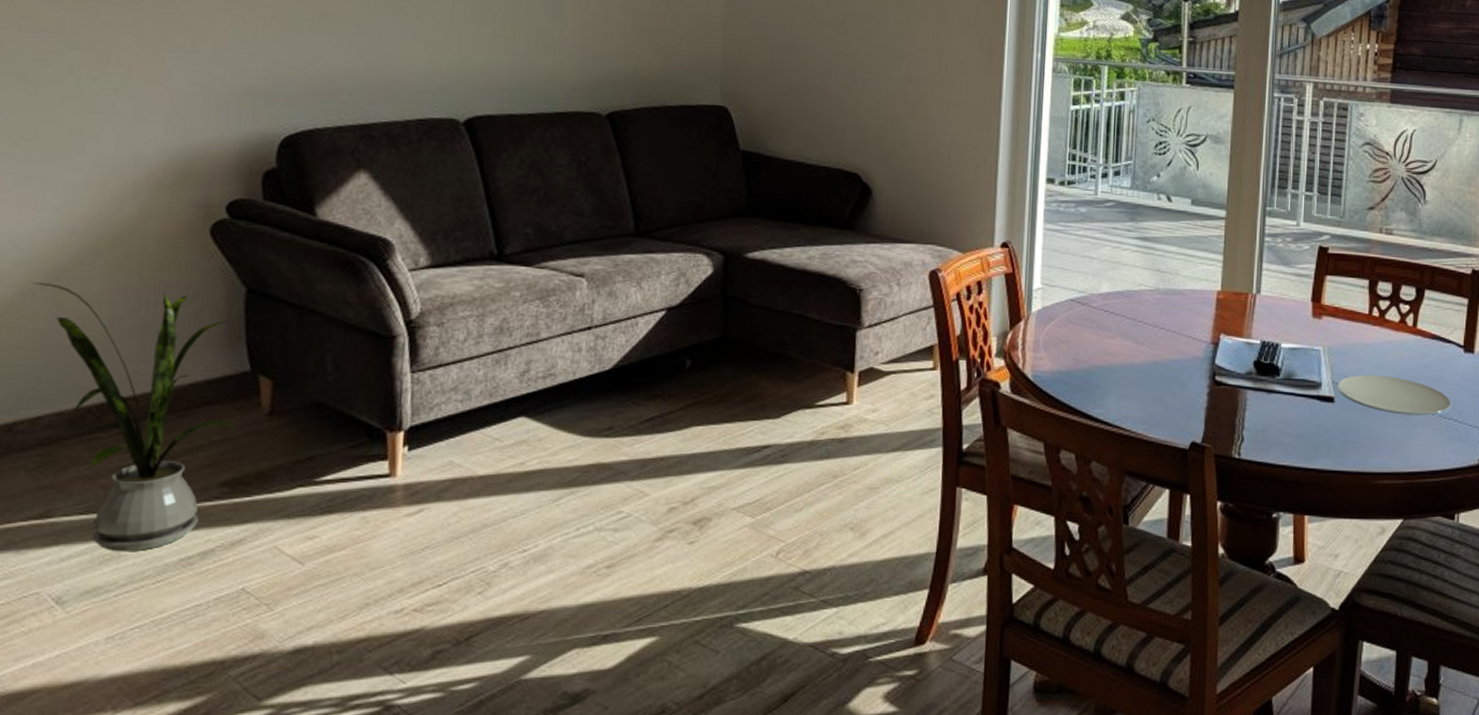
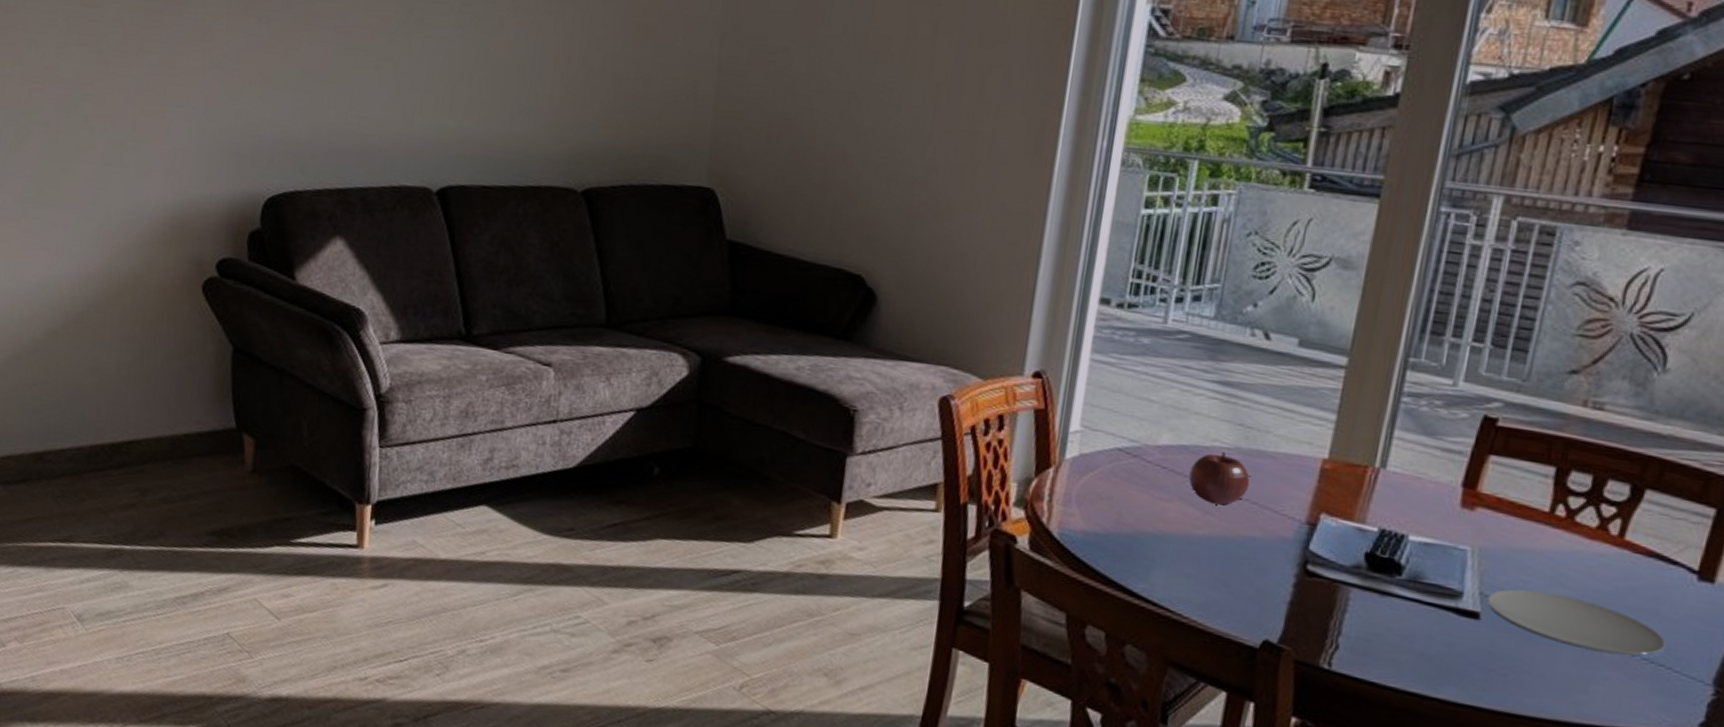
house plant: present [33,281,238,552] -> none [57,323,225,584]
fruit: none [1125,293,1169,337] -> present [1189,451,1250,506]

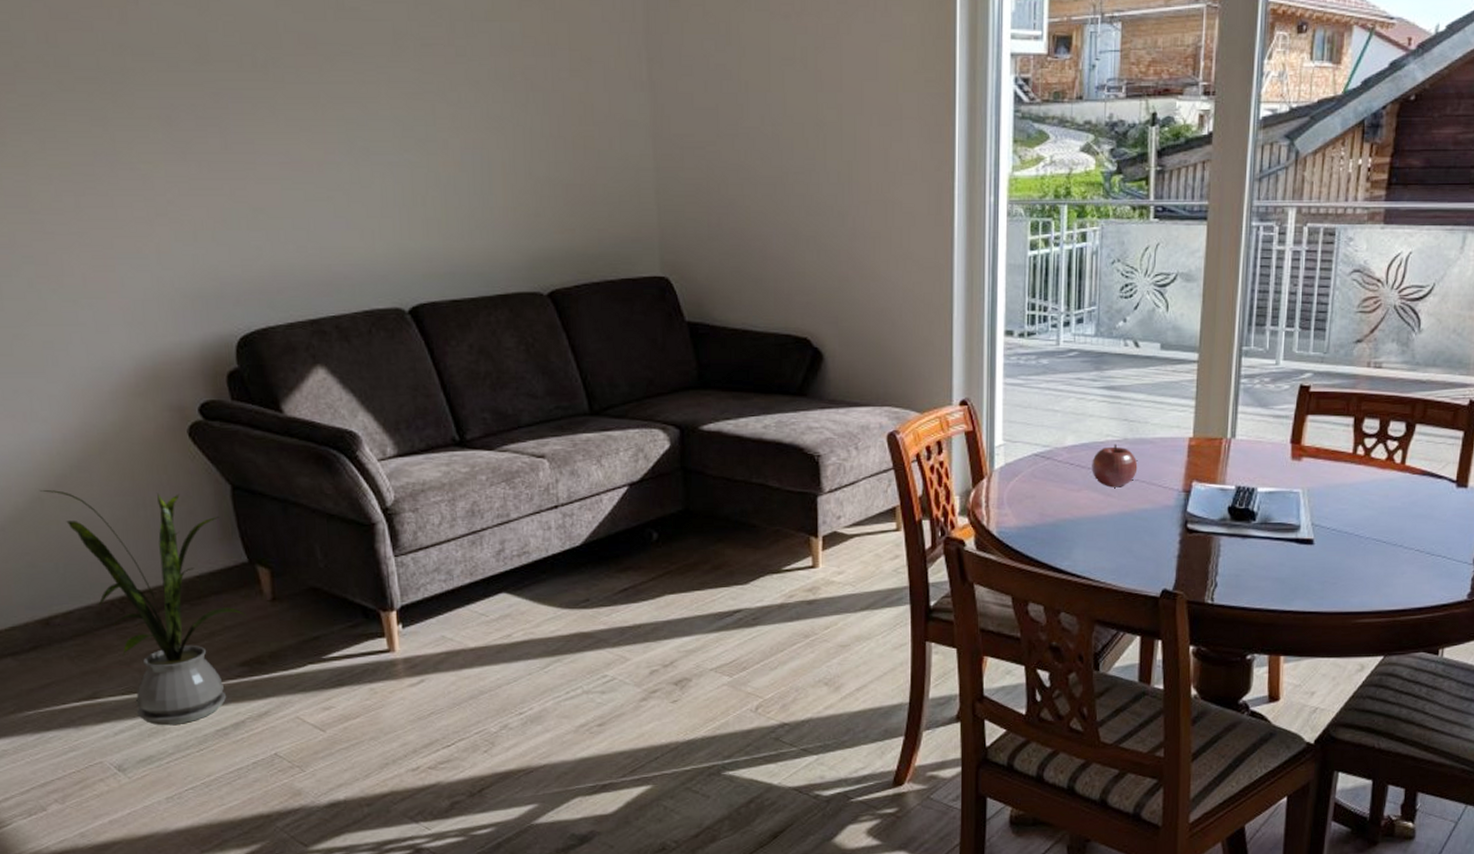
house plant: none [57,323,225,584] -> present [39,489,246,726]
plate: present [1487,588,1666,657] -> none [1317,515,1440,554]

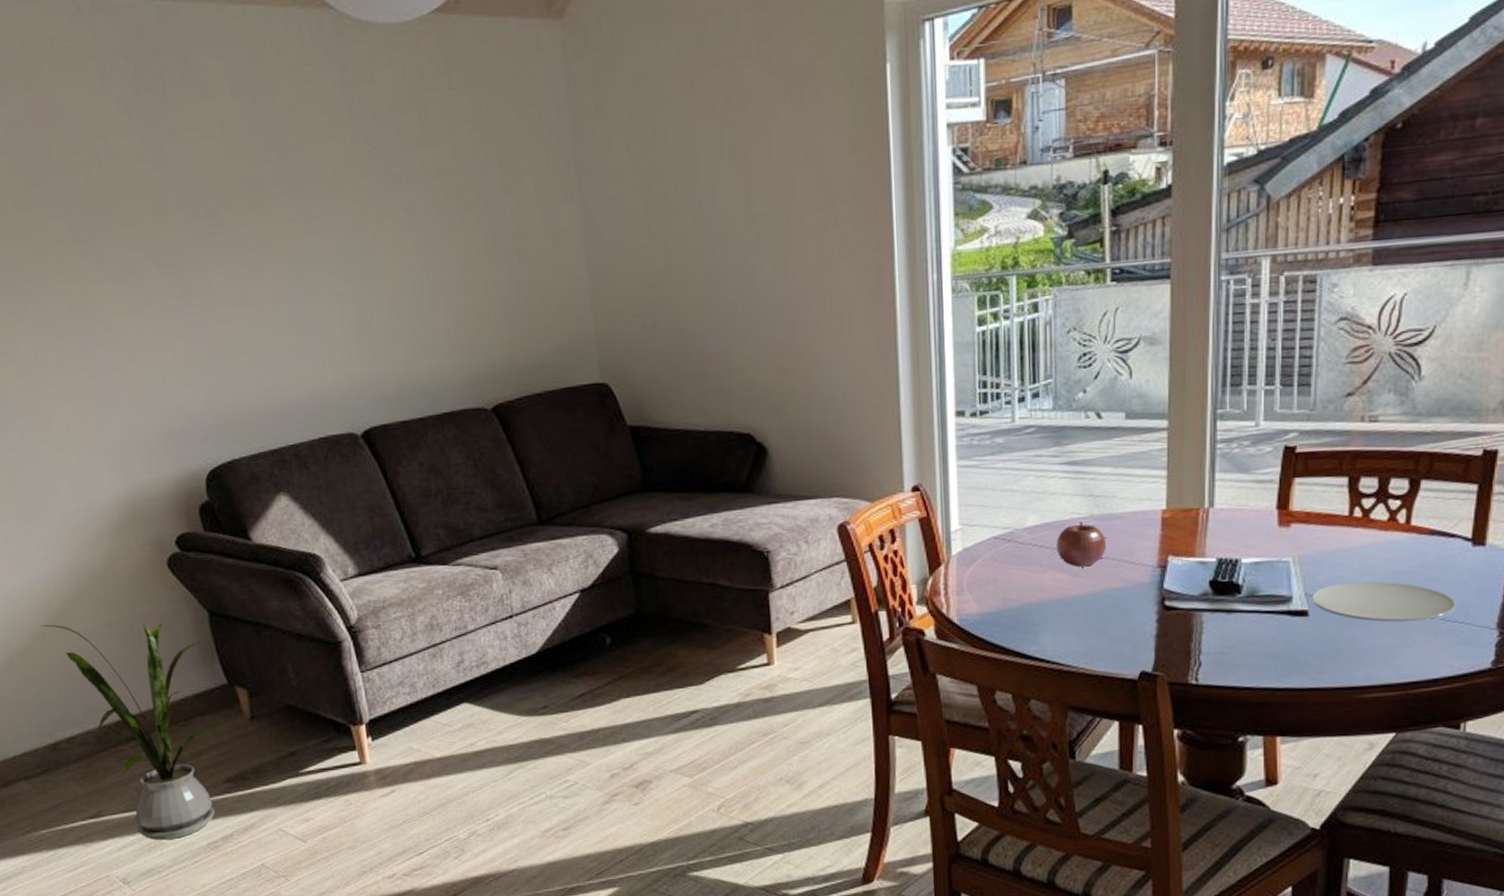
plate: none [1317,515,1440,554] -> present [1312,581,1456,623]

